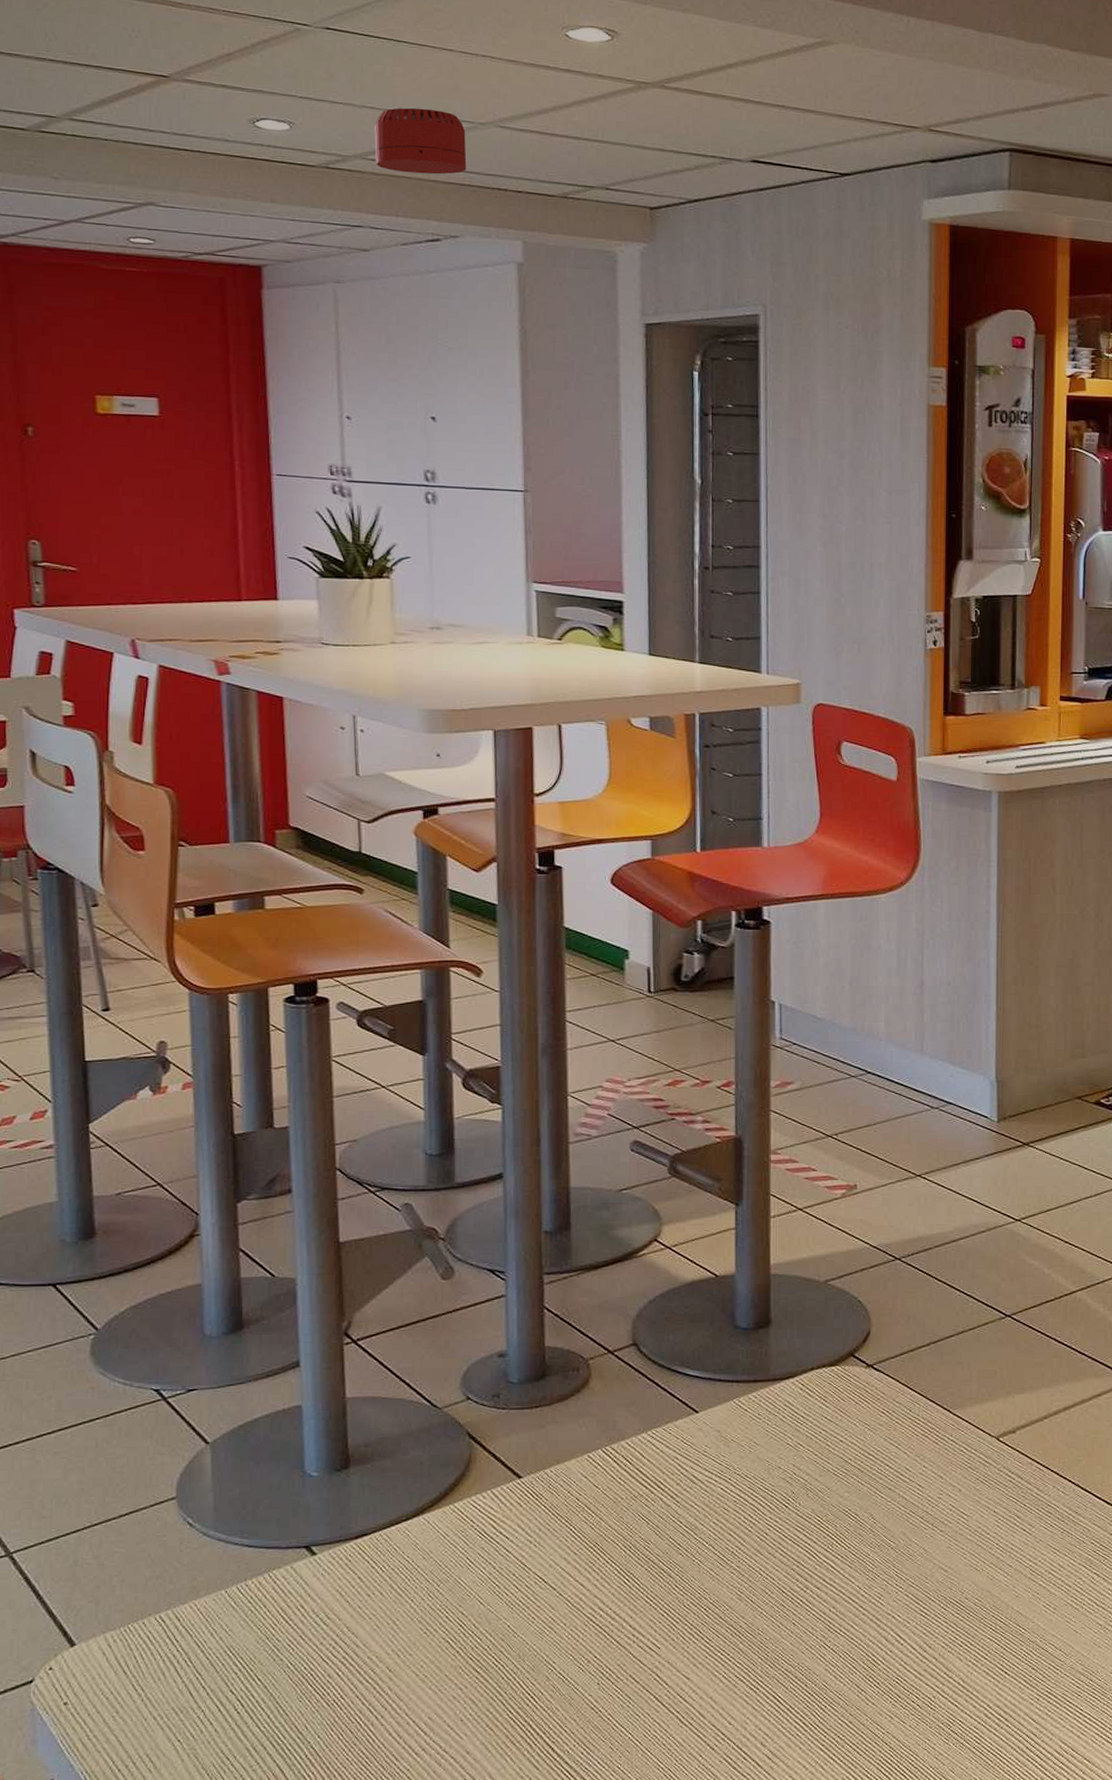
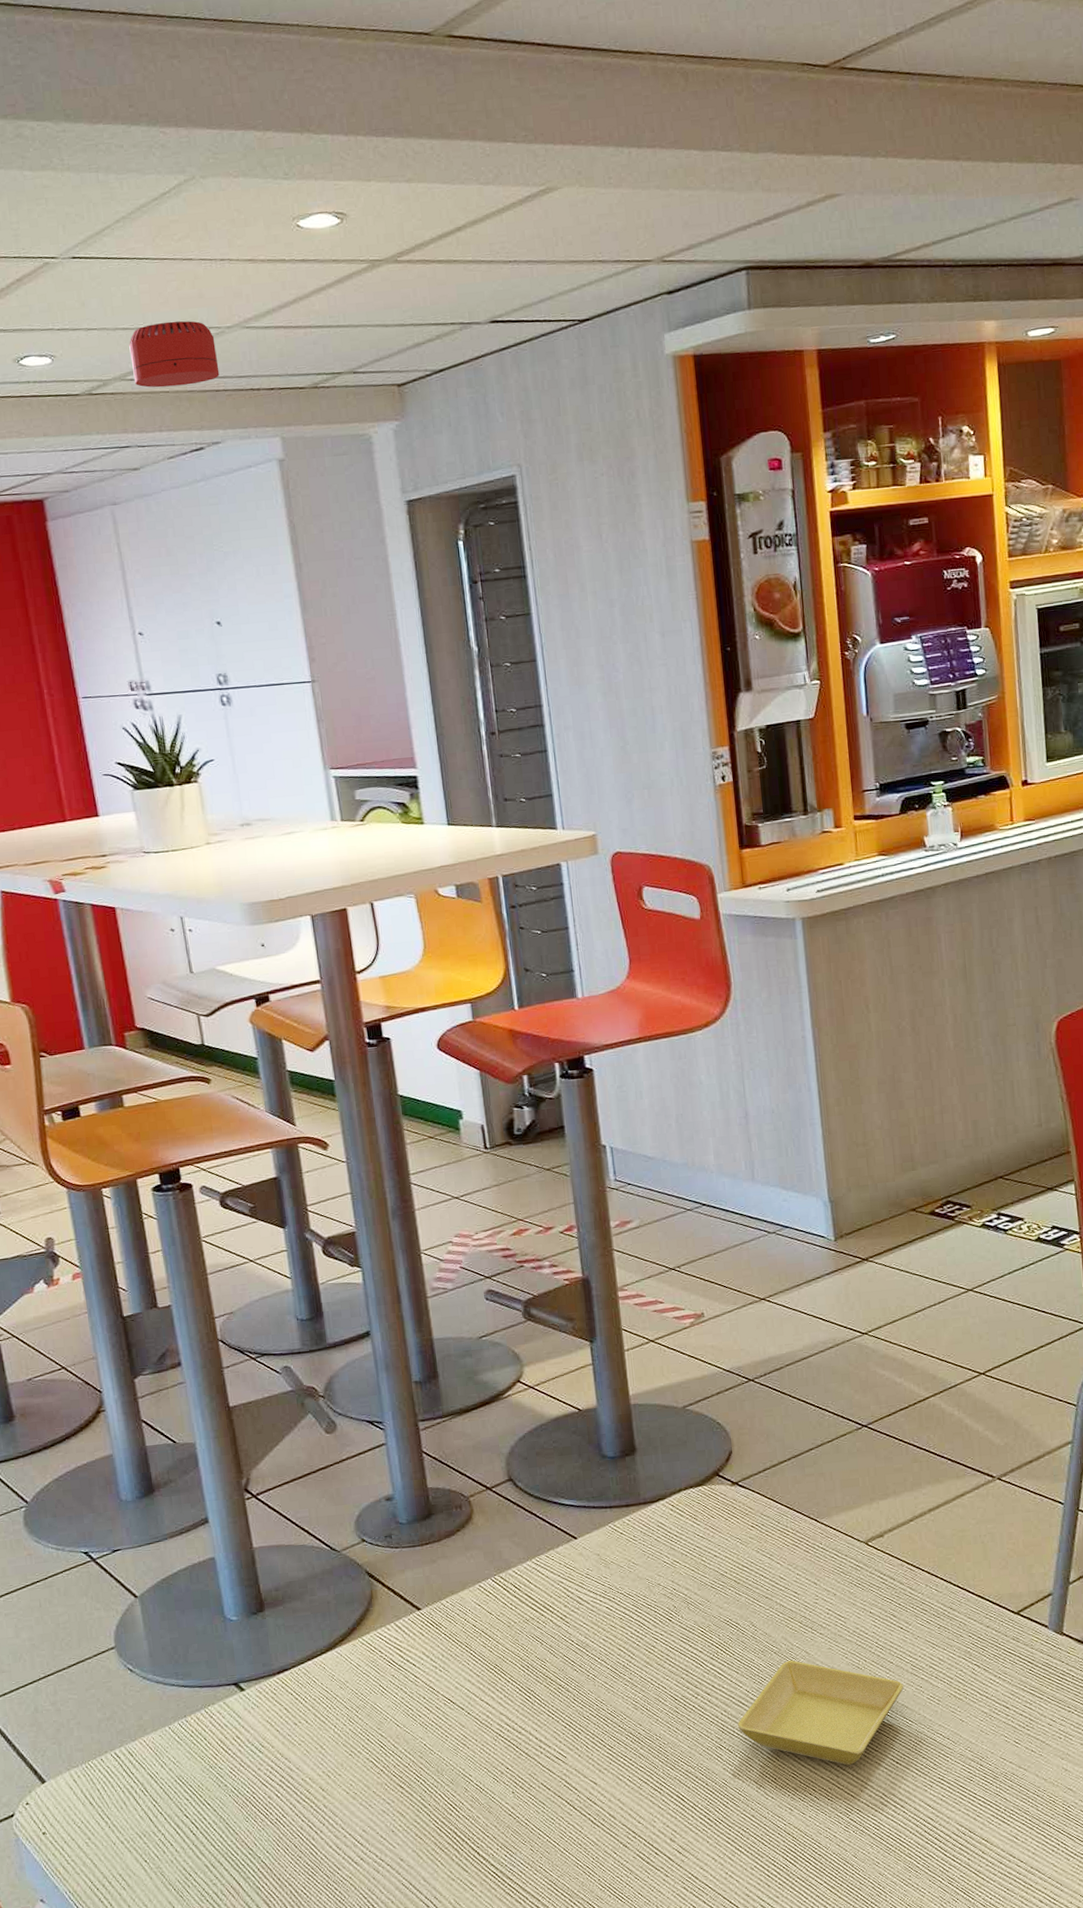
saucer: none [845,1556,1021,1673] -> present [738,1659,904,1765]

